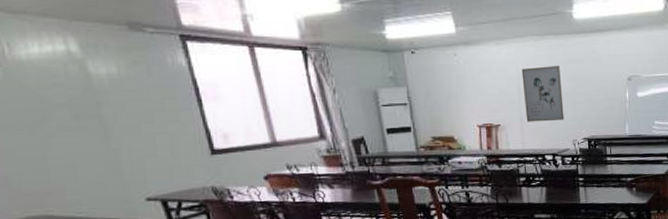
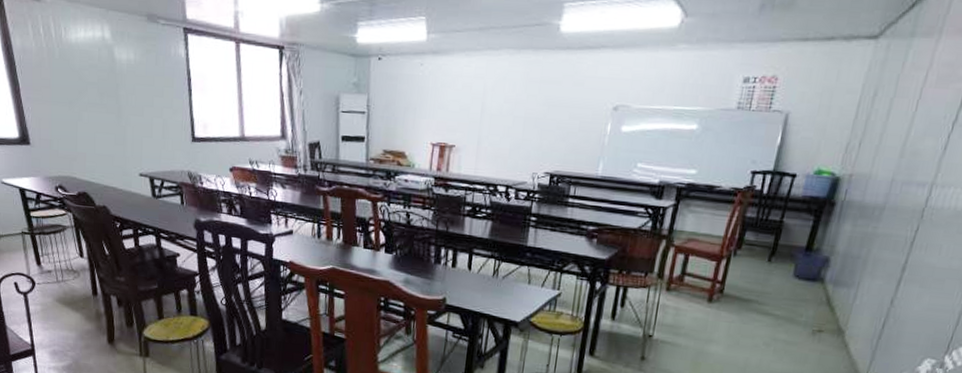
wall art: present [521,65,564,122] -> none [484,84,533,149]

